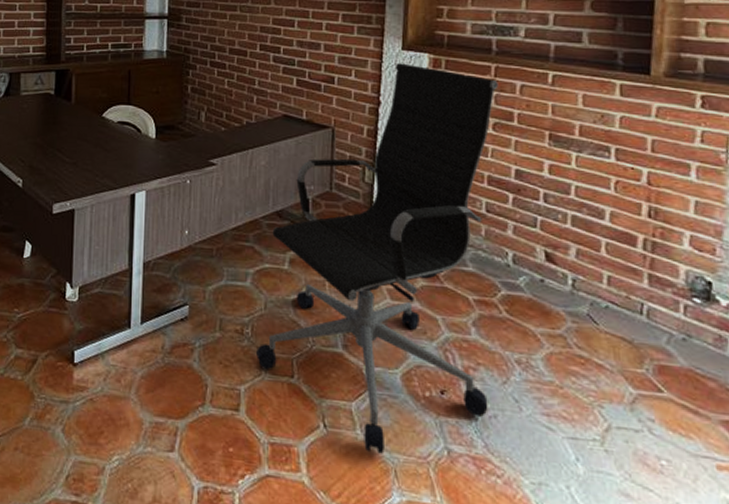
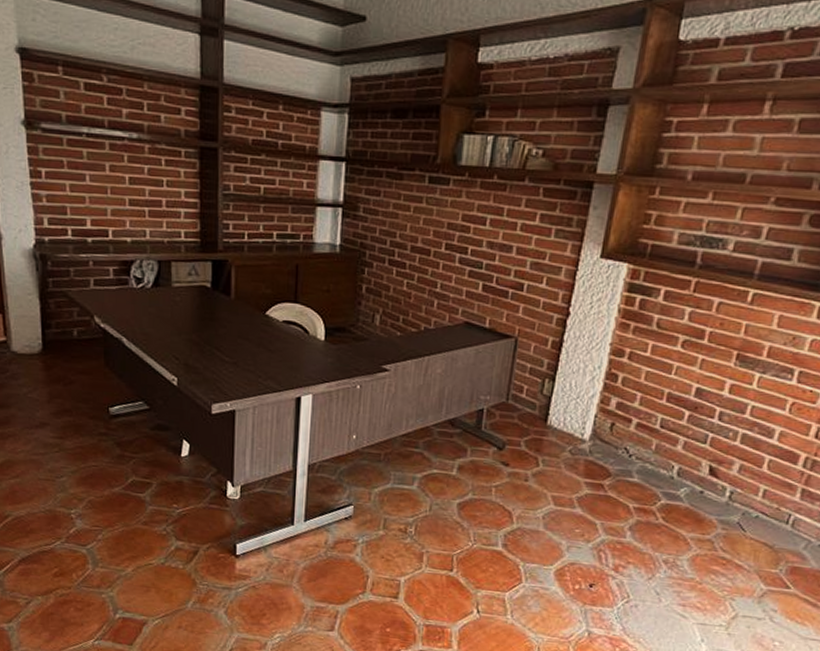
office chair: present [255,63,499,454] -> none [417,272,696,635]

